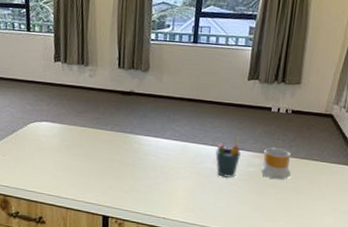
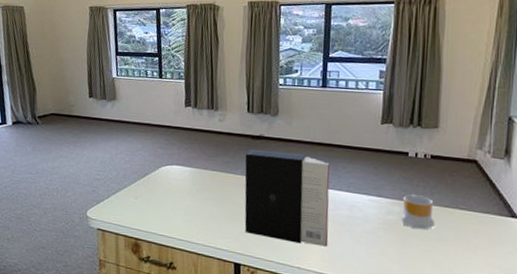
book: none [113,105,197,198] -> present [244,150,330,247]
pen holder: present [215,136,241,178] -> none [351,182,378,226]

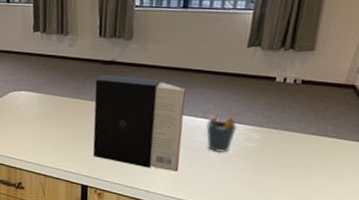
pen holder: none [351,182,378,226] -> present [206,109,237,153]
mug: present [401,193,434,230] -> none [260,120,298,158]

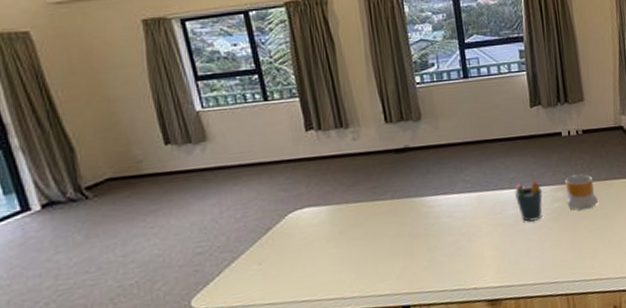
book: present [92,75,186,172] -> none [391,159,502,267]
mug: none [260,120,298,158] -> present [565,174,598,211]

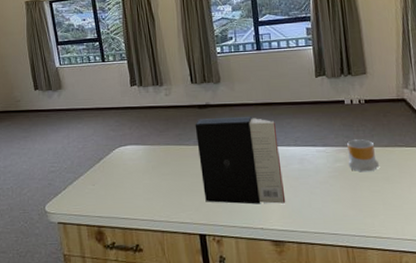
book: none [391,159,502,267] -> present [195,117,286,204]
pen holder: present [515,172,543,222] -> none [299,134,326,177]

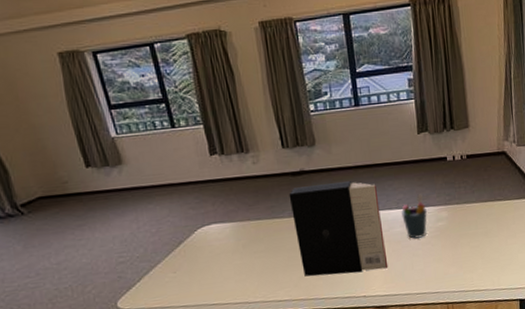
pen holder: none [299,134,326,177] -> present [402,194,428,239]
mug: present [347,138,379,172] -> none [449,196,479,230]

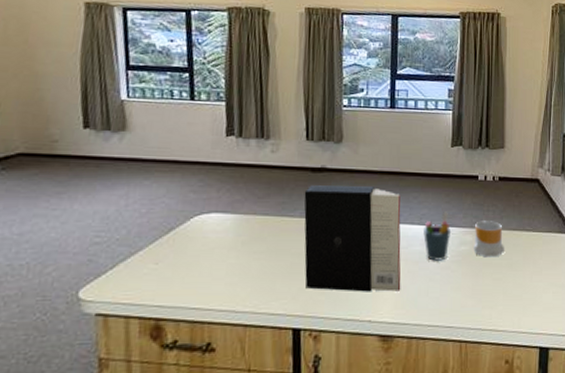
mug: none [449,196,479,230] -> present [474,219,504,258]

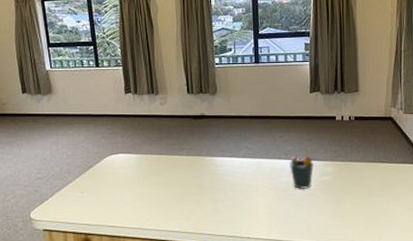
book: present [304,185,401,292] -> none [189,129,273,215]
mug: present [474,219,504,258] -> none [334,153,363,186]

